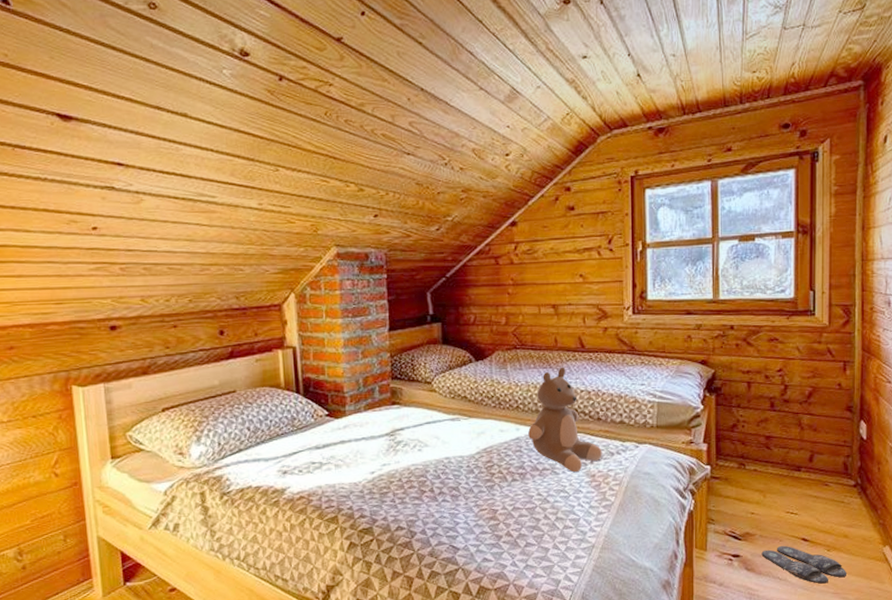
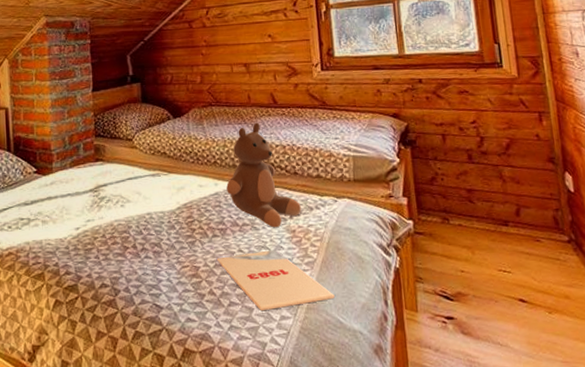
magazine: none [515,493,629,552] -> present [216,249,335,312]
slippers: present [761,545,846,584] -> none [477,306,574,351]

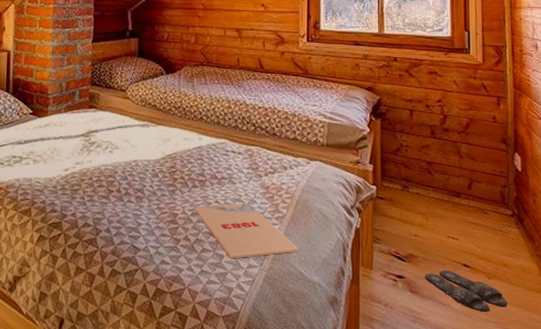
teddy bear: present [226,122,301,228] -> none [210,84,276,183]
slippers: none [477,306,574,351] -> present [424,269,507,312]

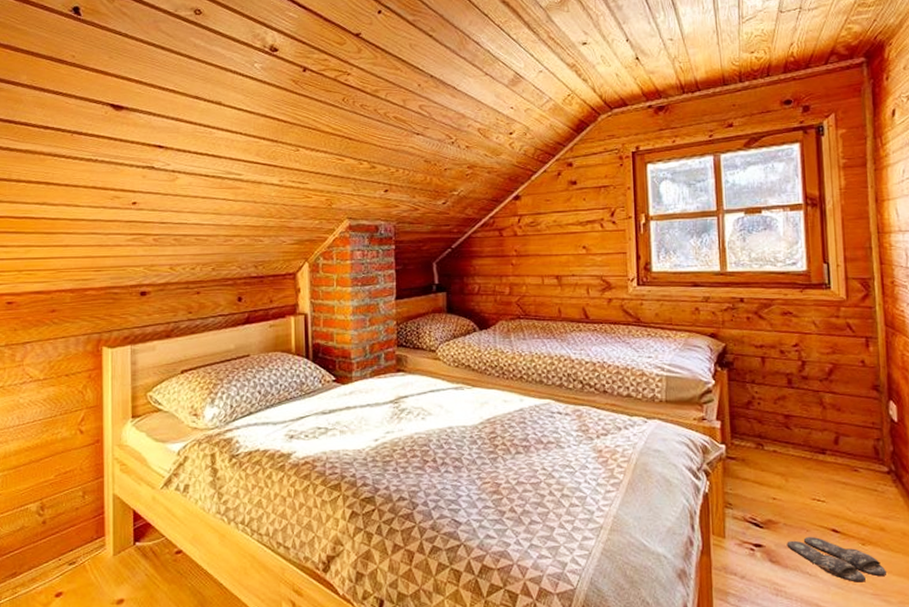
magazine: present [194,203,299,259] -> none [518,469,640,531]

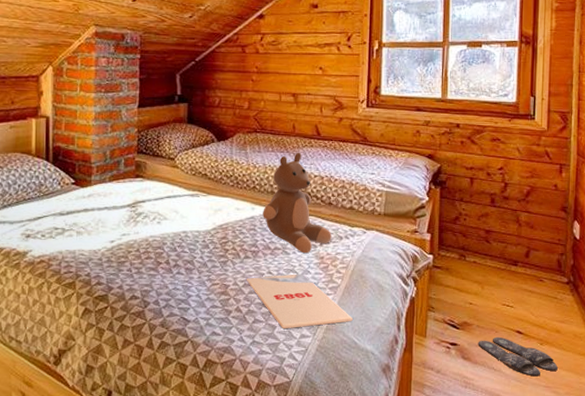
magazine: none [518,469,640,531] -> present [246,273,353,330]
teddy bear: none [532,337,609,447] -> present [263,152,331,254]

